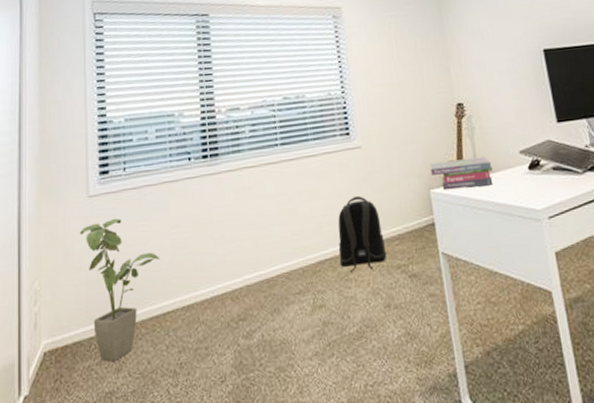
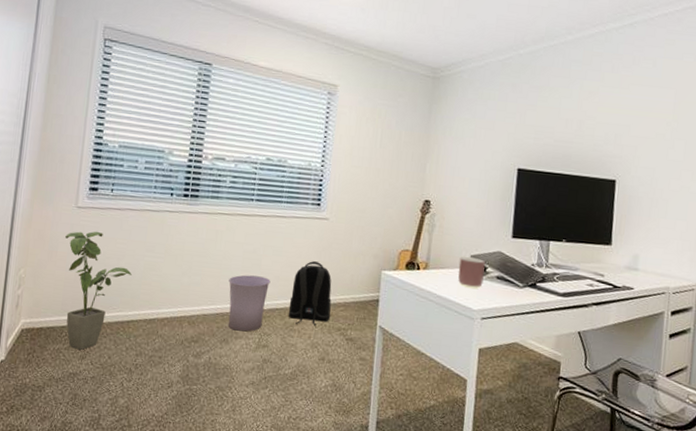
waste bin: none [267,226,314,296] -> present [228,275,271,332]
books: present [429,157,493,191] -> none [386,247,443,279]
mug: none [508,152,540,187] -> present [457,257,485,289]

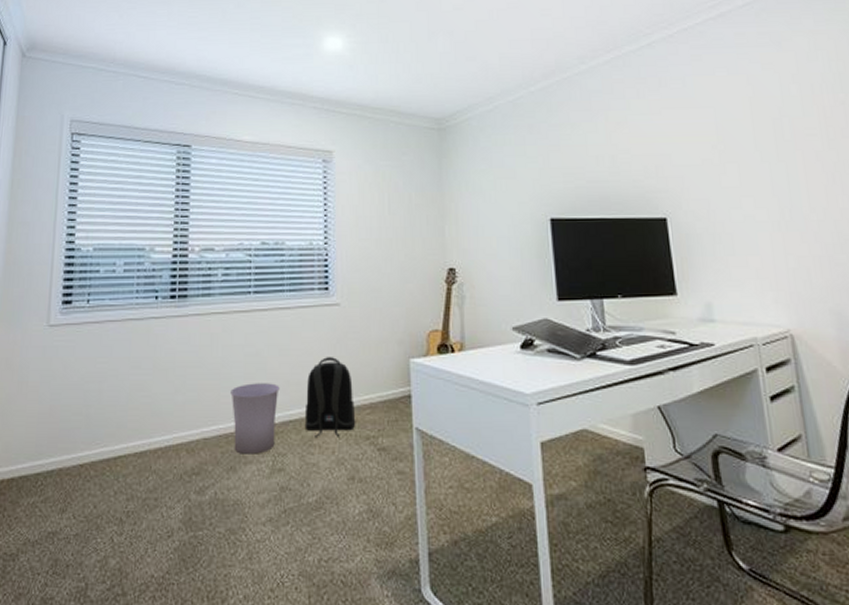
house plant: present [65,231,132,350] -> none [37,351,116,501]
mug: present [457,257,485,289] -> none [499,330,532,367]

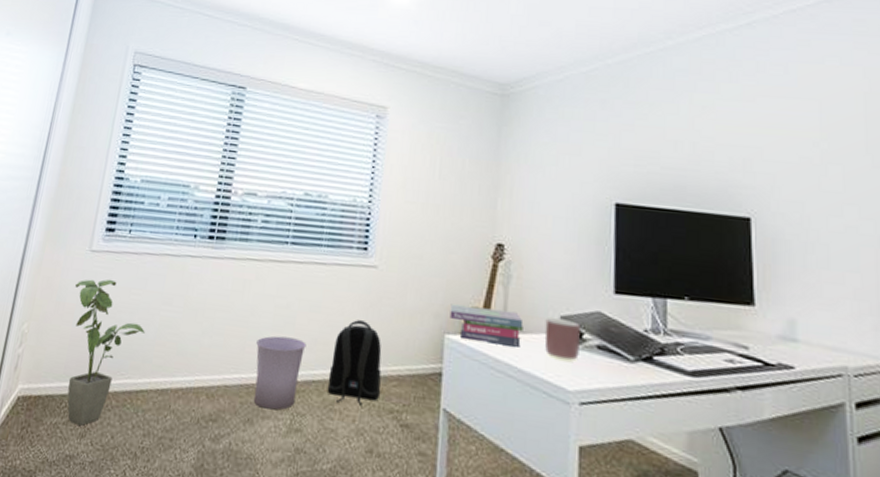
house plant: none [37,351,116,501] -> present [67,279,145,426]
books: none [412,329,481,361] -> present [449,304,524,347]
mug: none [499,330,532,367] -> present [544,318,580,362]

